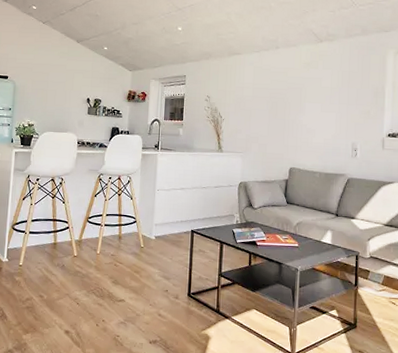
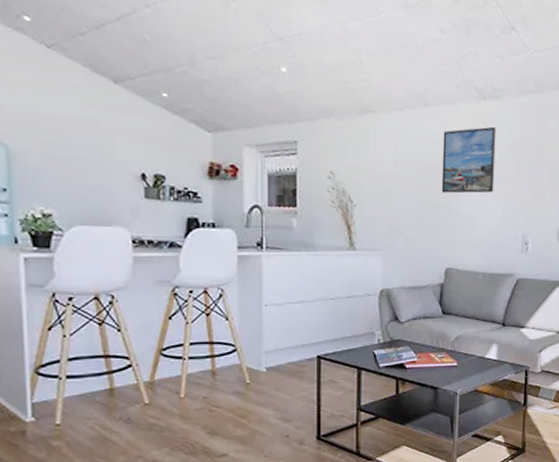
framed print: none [287,61,330,111] -> present [441,126,497,194]

